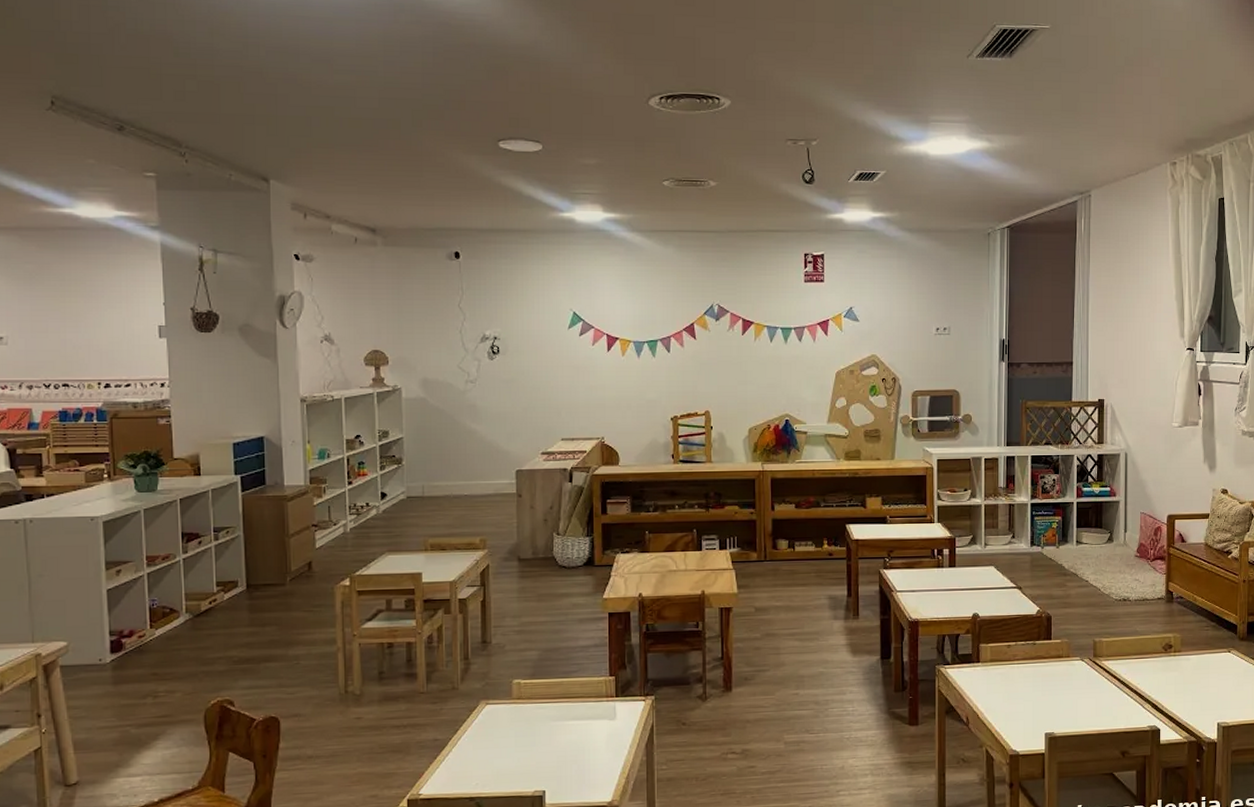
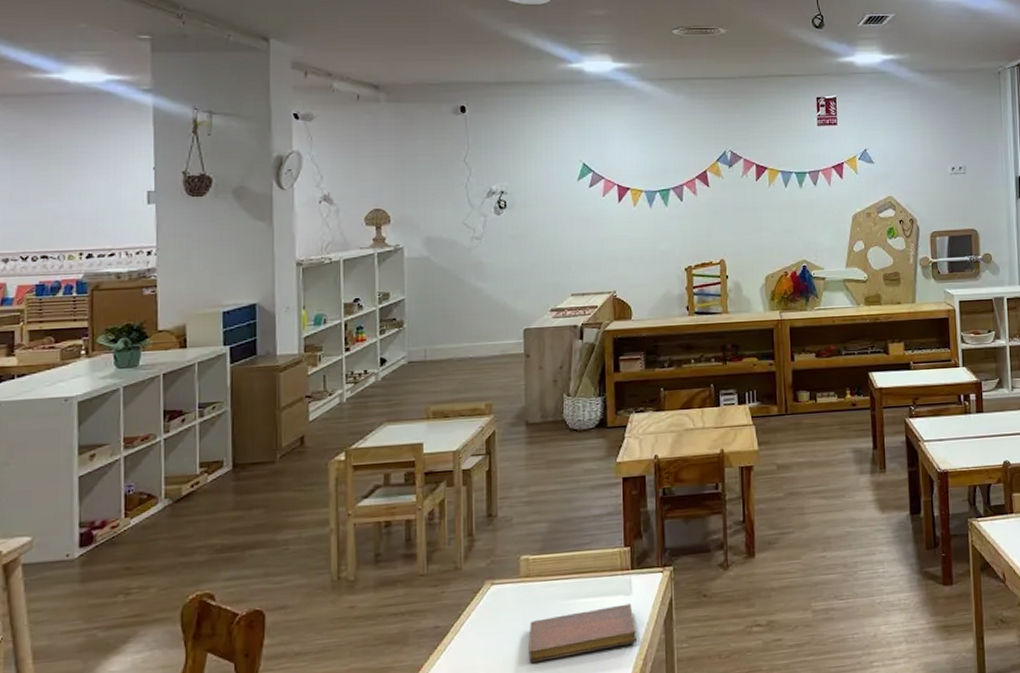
notebook: none [520,727,620,775] -> present [528,603,636,662]

